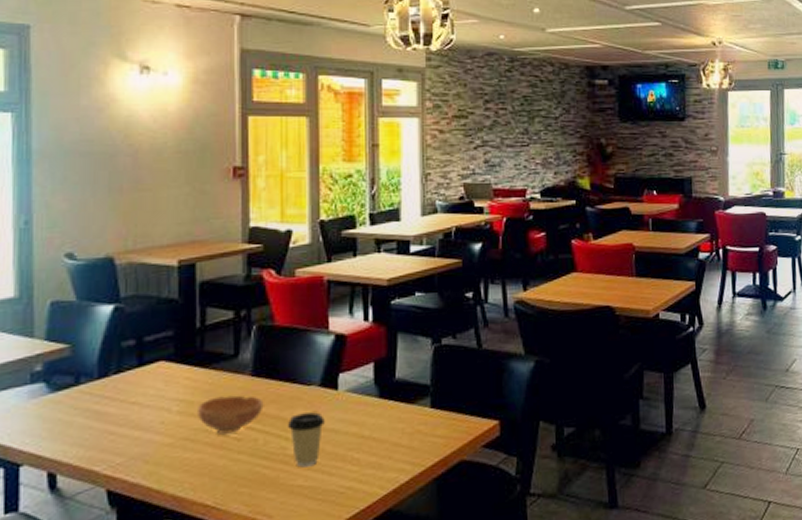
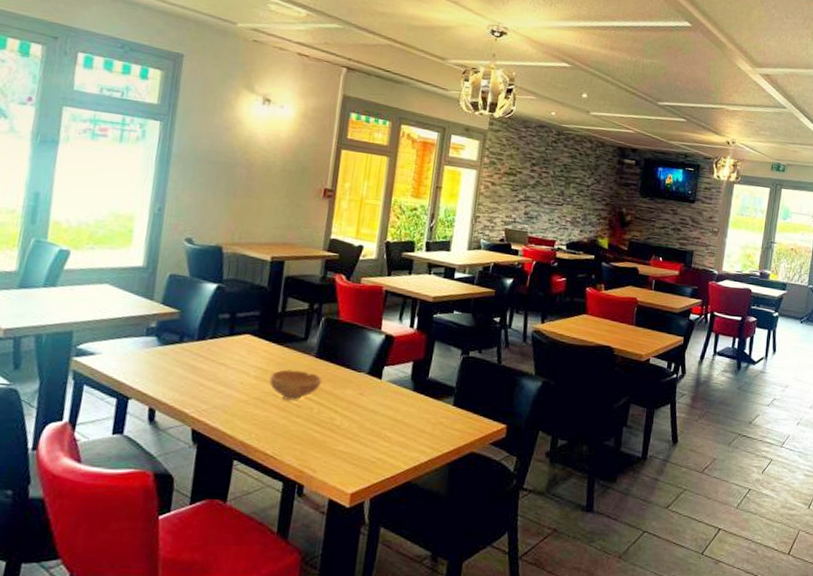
coffee cup: present [287,412,325,468] -> none [337,393,368,437]

